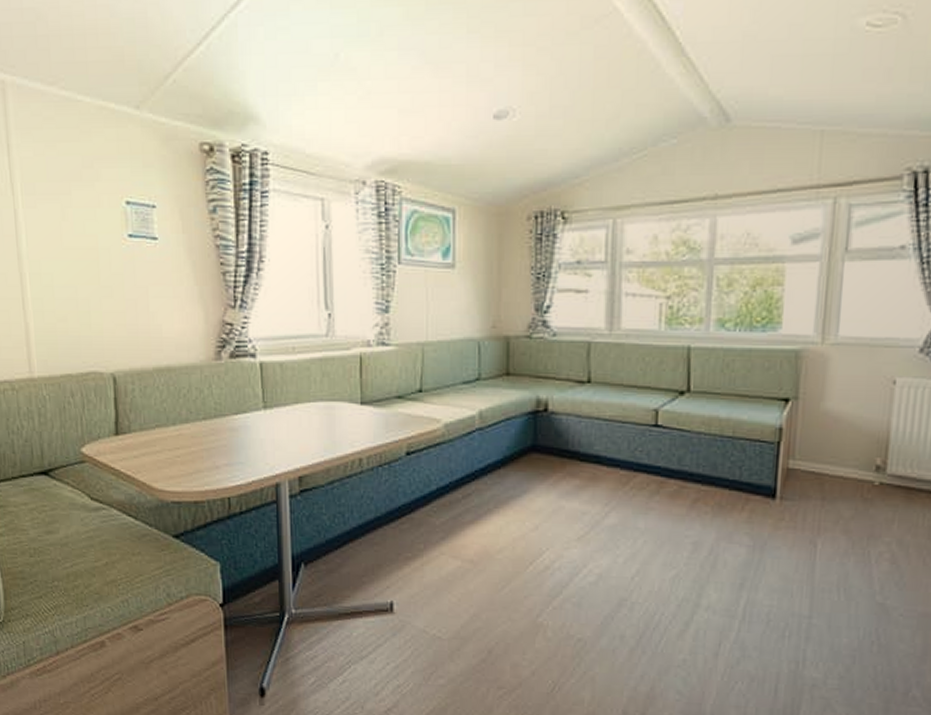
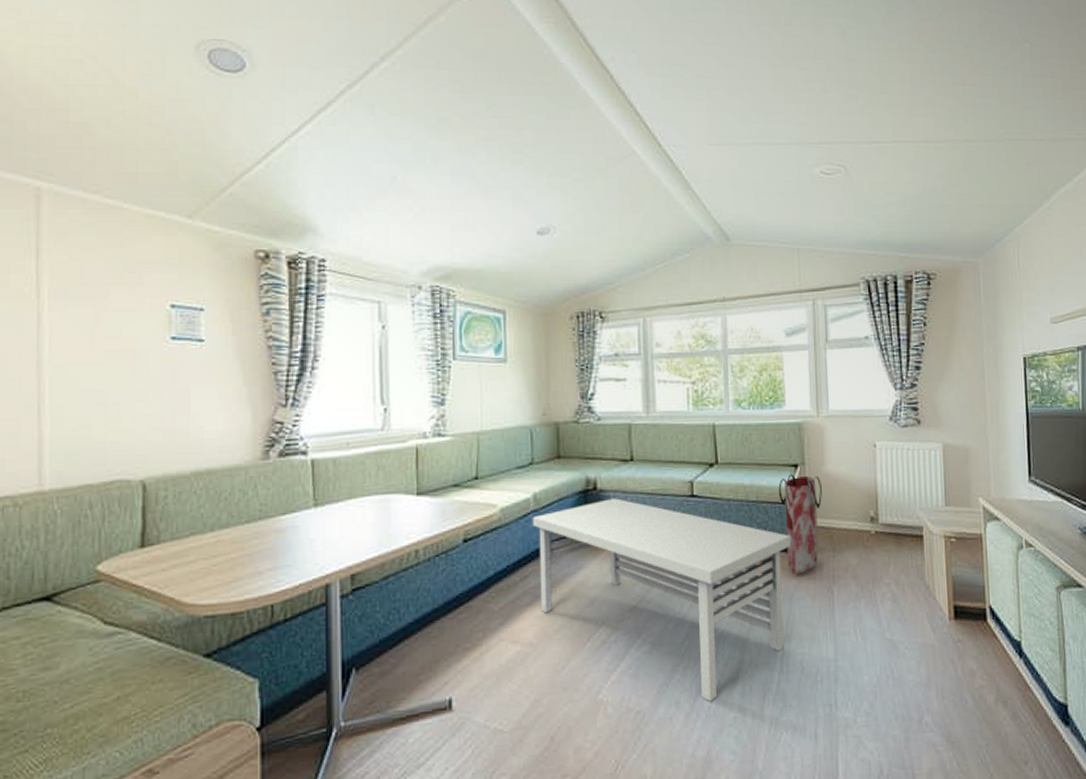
coffee table: none [477,422,772,640] -> present [532,498,792,702]
bag: none [761,409,817,522] -> present [778,474,822,575]

